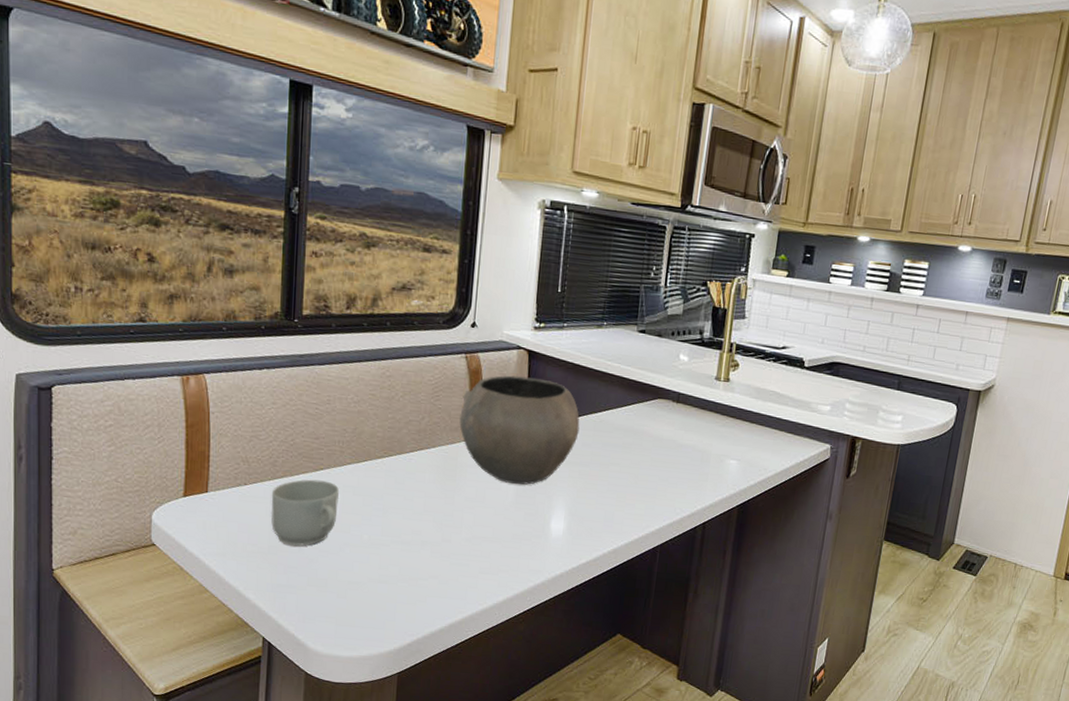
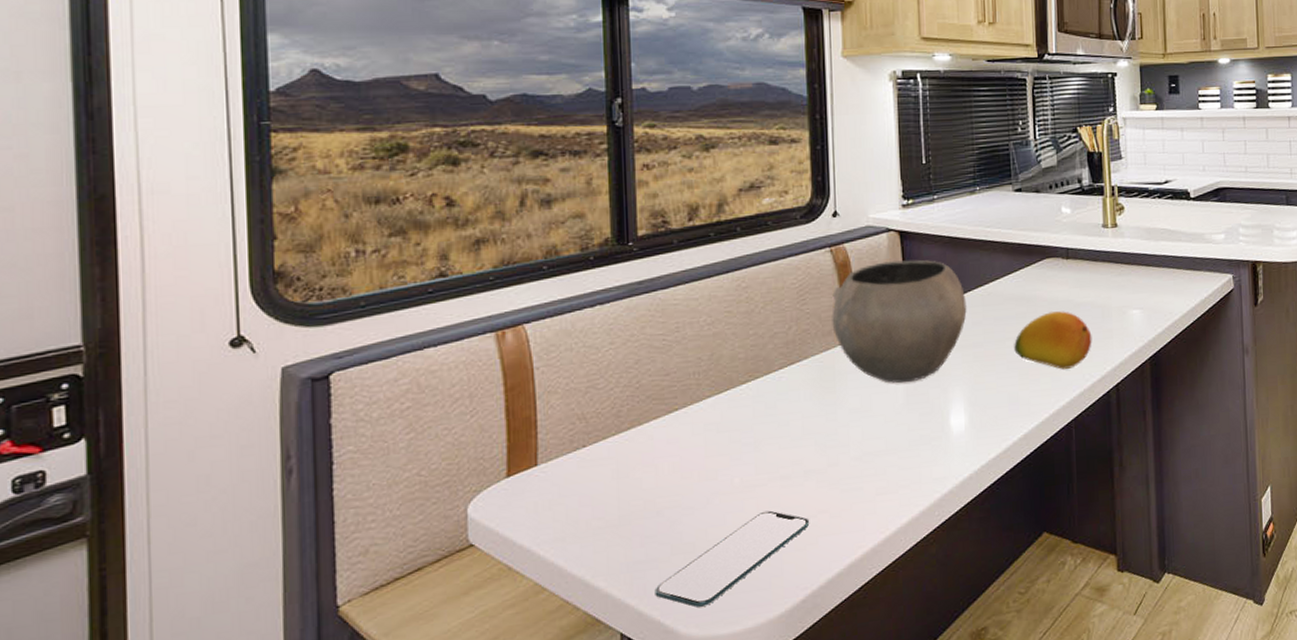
mug: present [271,479,339,546] -> none [617,422,700,510]
smartphone: none [292,566,422,631] -> present [654,510,810,607]
fruit: none [616,447,689,501] -> present [1014,311,1092,369]

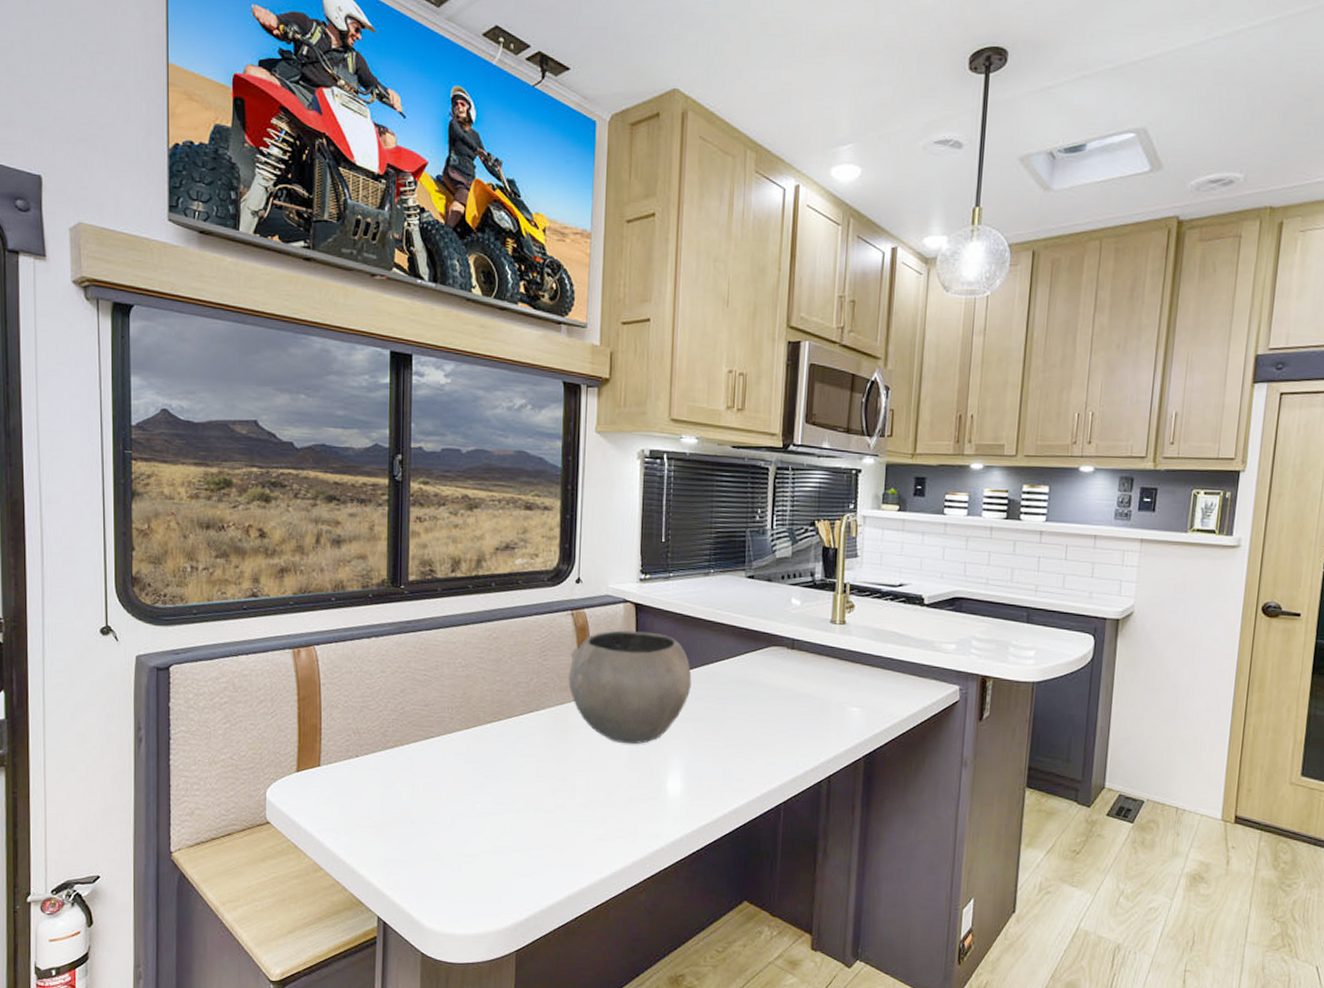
smartphone: present [654,510,810,607] -> none [406,837,537,908]
fruit: present [1014,311,1092,369] -> none [733,698,809,754]

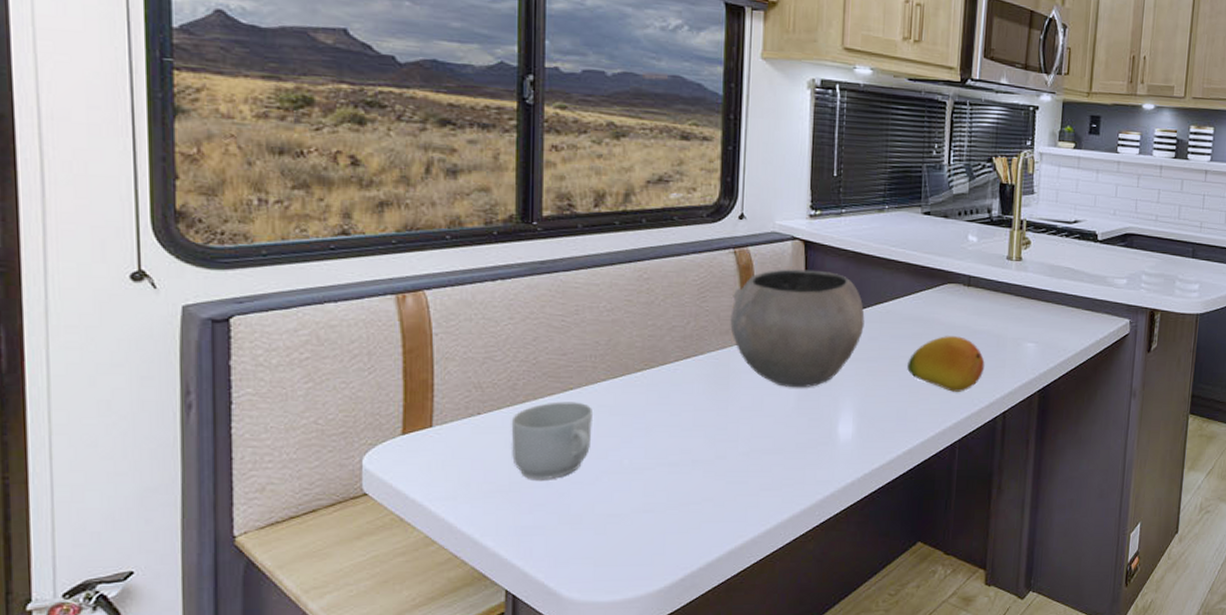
mug: none [382,748,450,819] -> present [511,401,592,480]
fruit: none [733,698,809,754] -> present [907,336,985,392]

